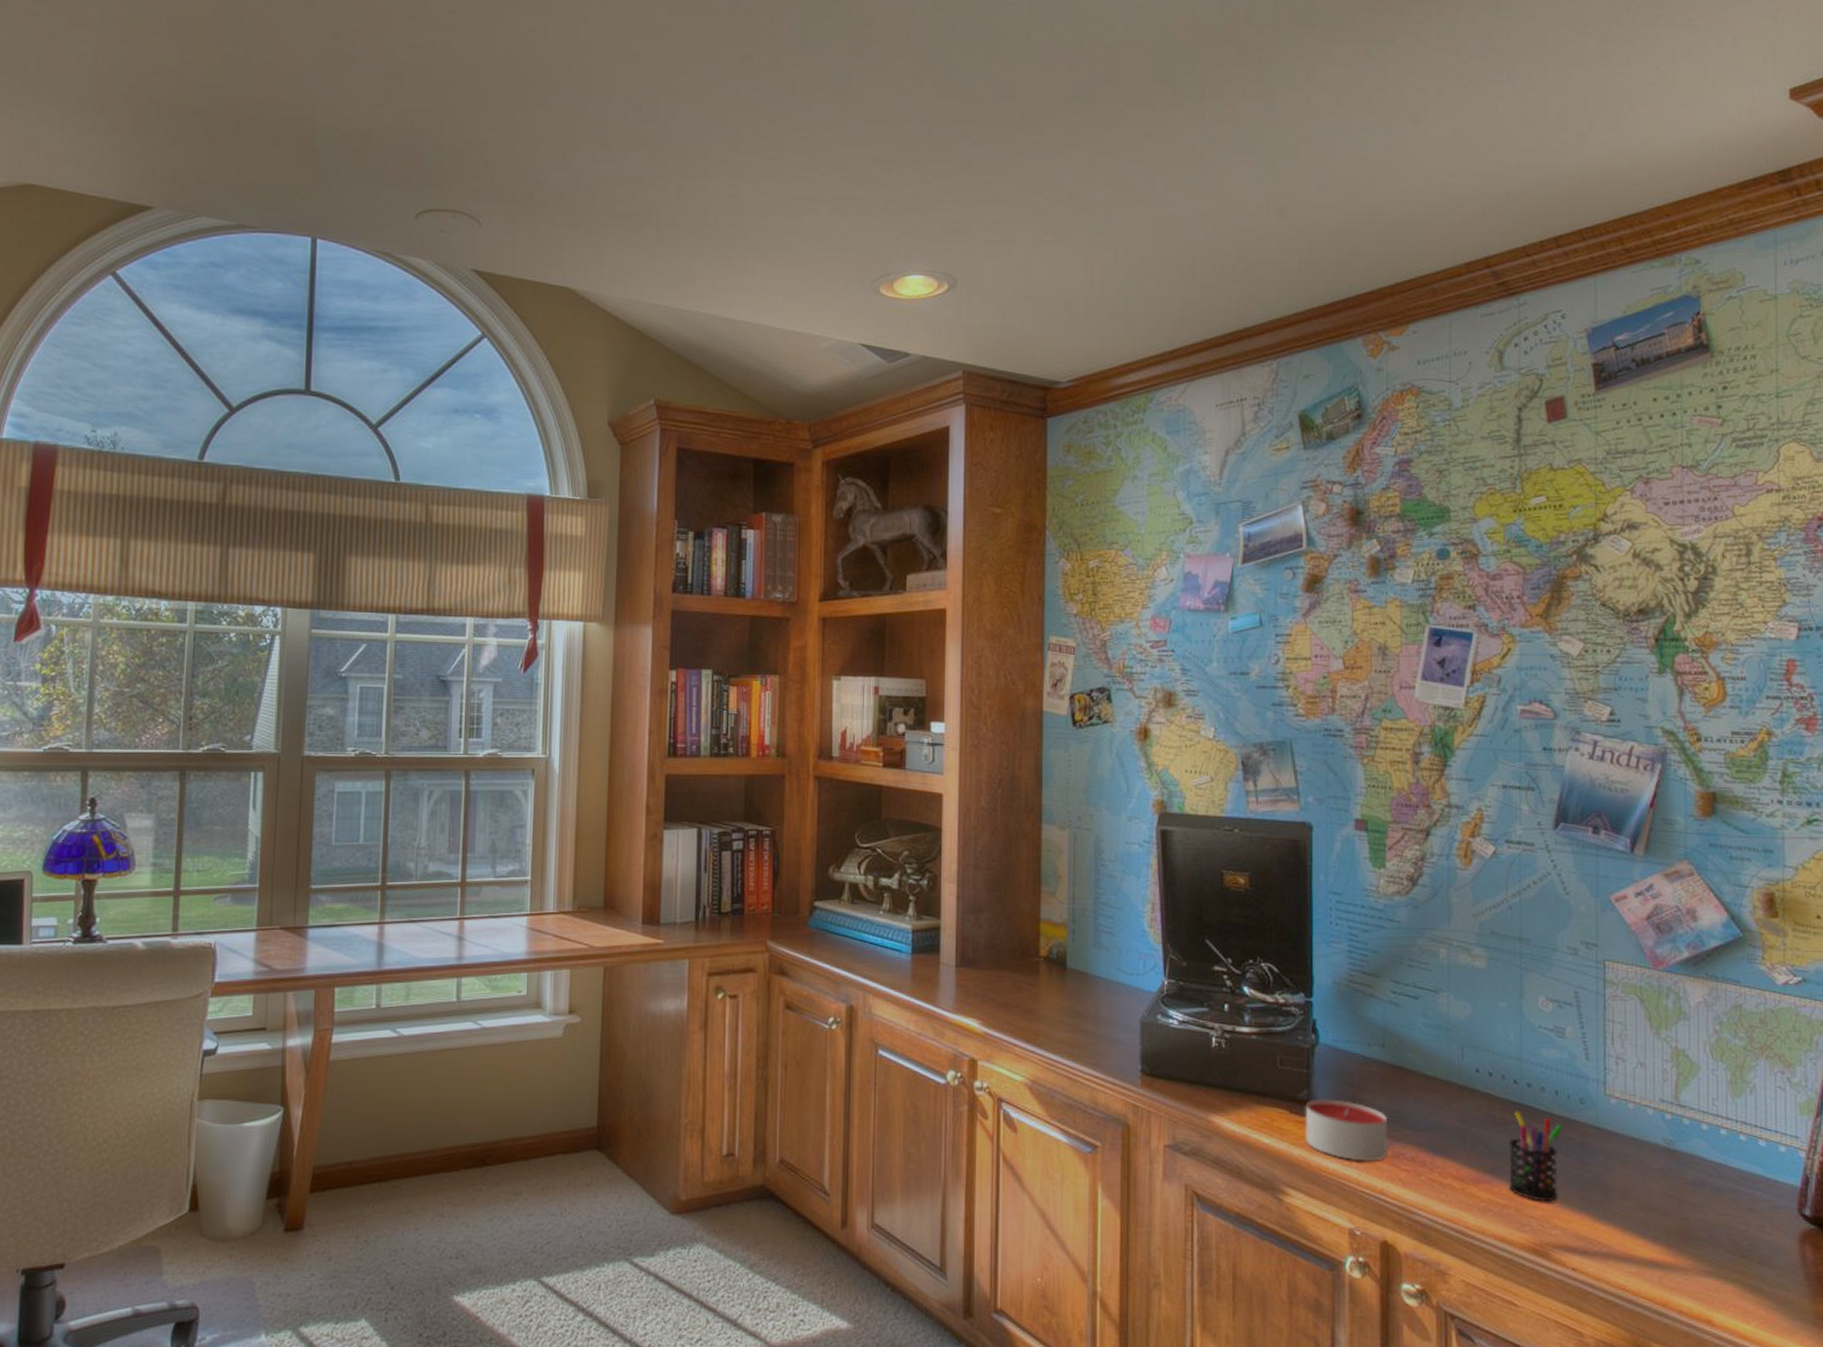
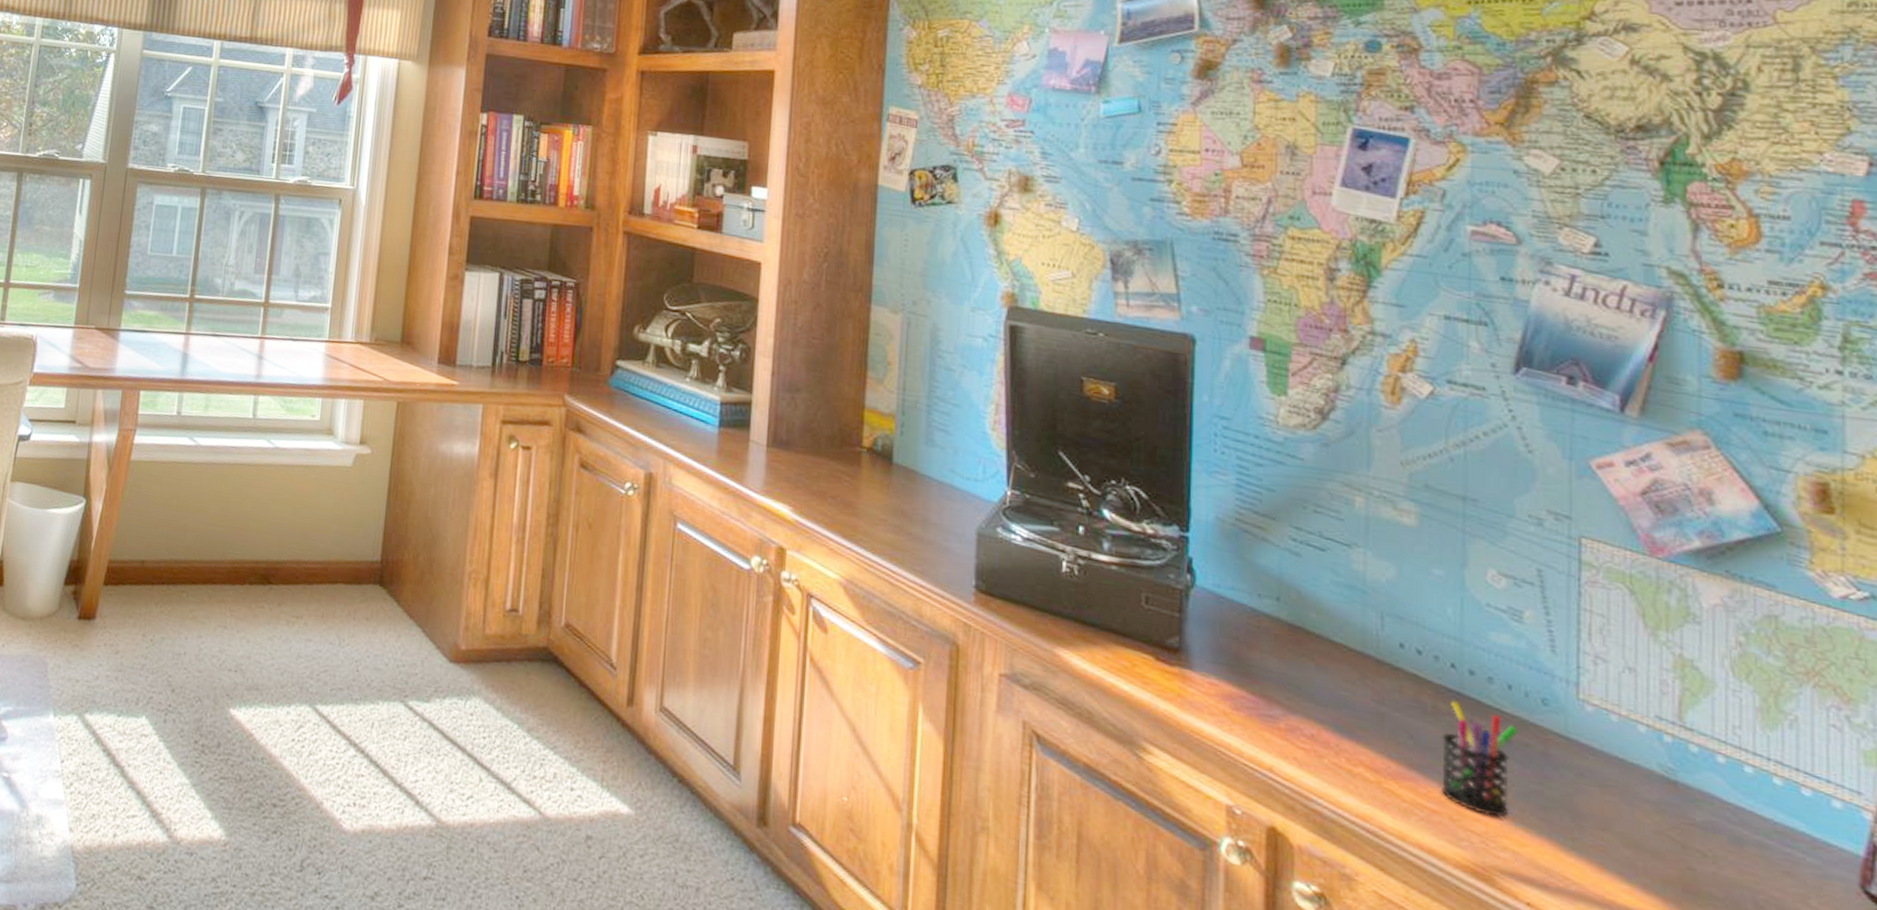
candle: present [1305,1099,1388,1162] -> none [1174,649,1282,732]

